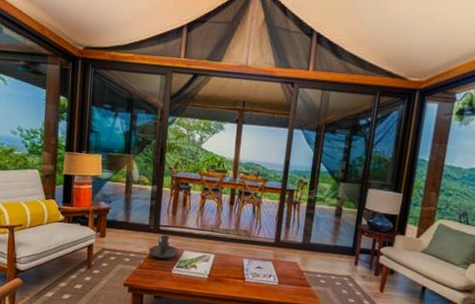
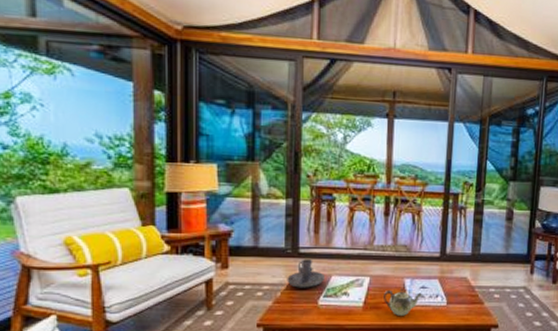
teapot: none [225,266,259,290] -> present [384,288,423,316]

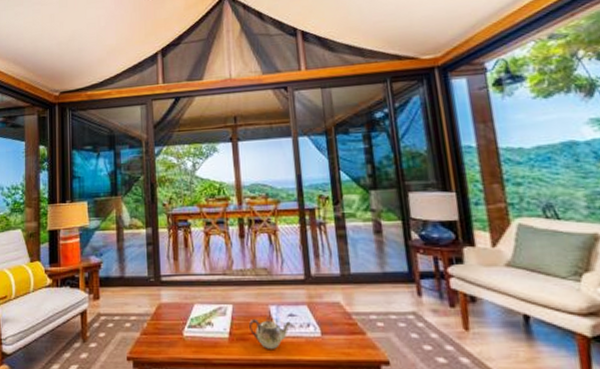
candle holder: present [287,258,324,288] -> none [152,286,187,318]

